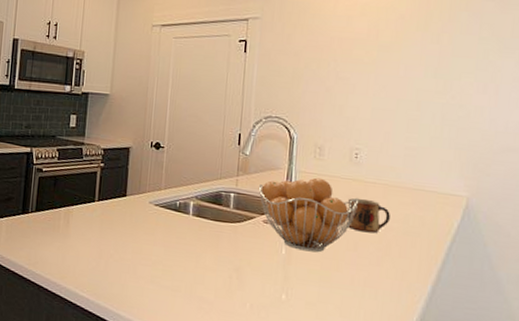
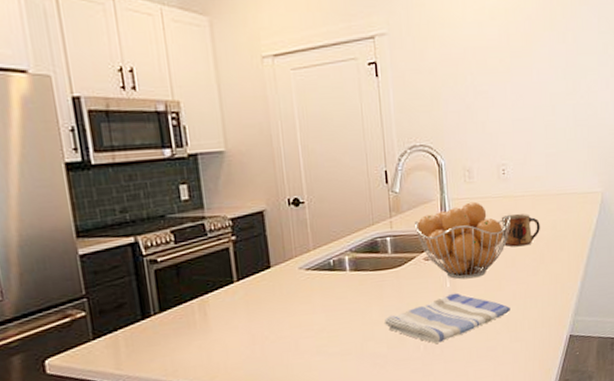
dish towel: none [215,261,346,306] -> present [384,293,510,344]

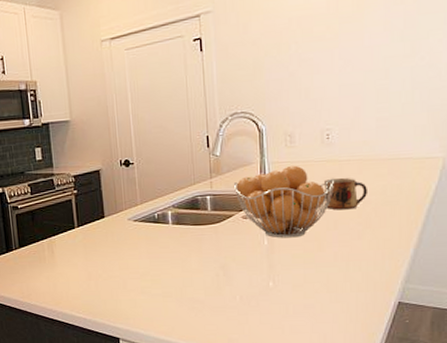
dish towel: present [384,293,510,344] -> none [202,250,331,296]

